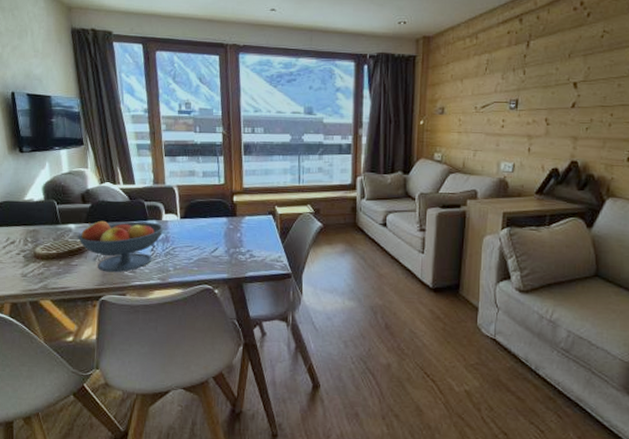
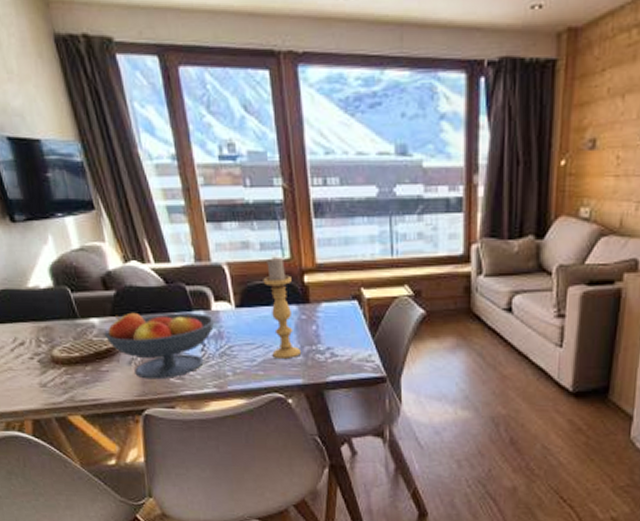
candle holder: none [203,182,228,258] -> present [263,256,302,359]

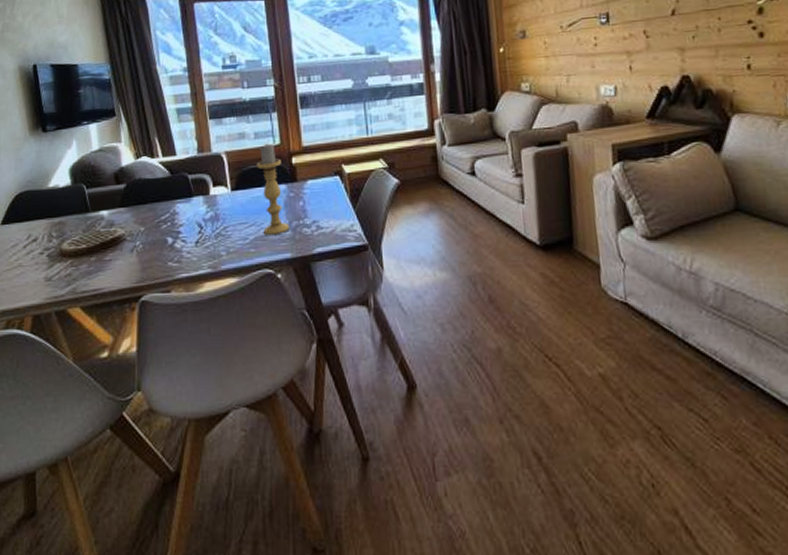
fruit bowl: present [104,312,215,380] -> none [111,198,212,265]

